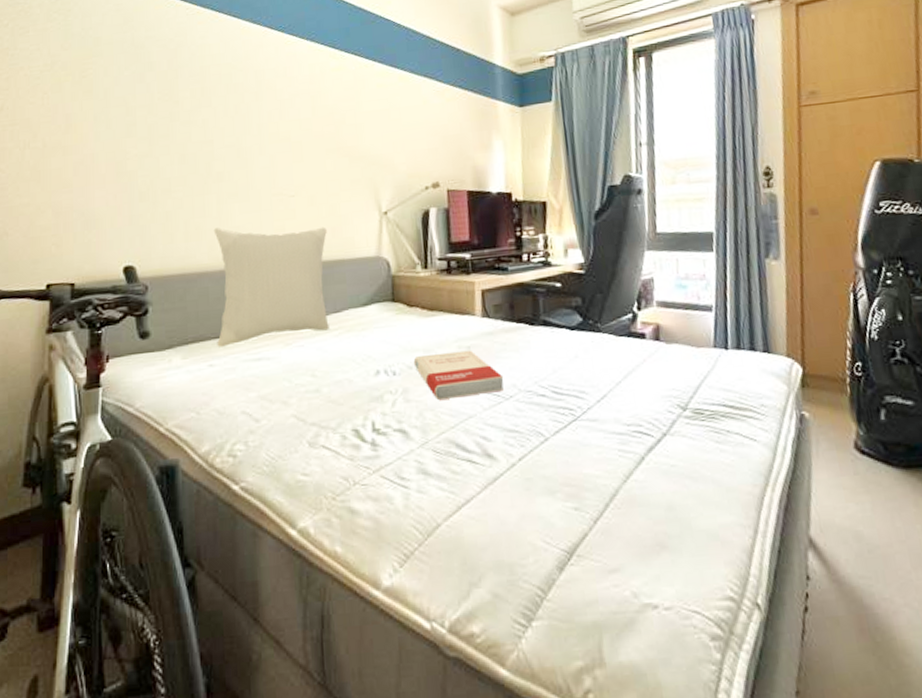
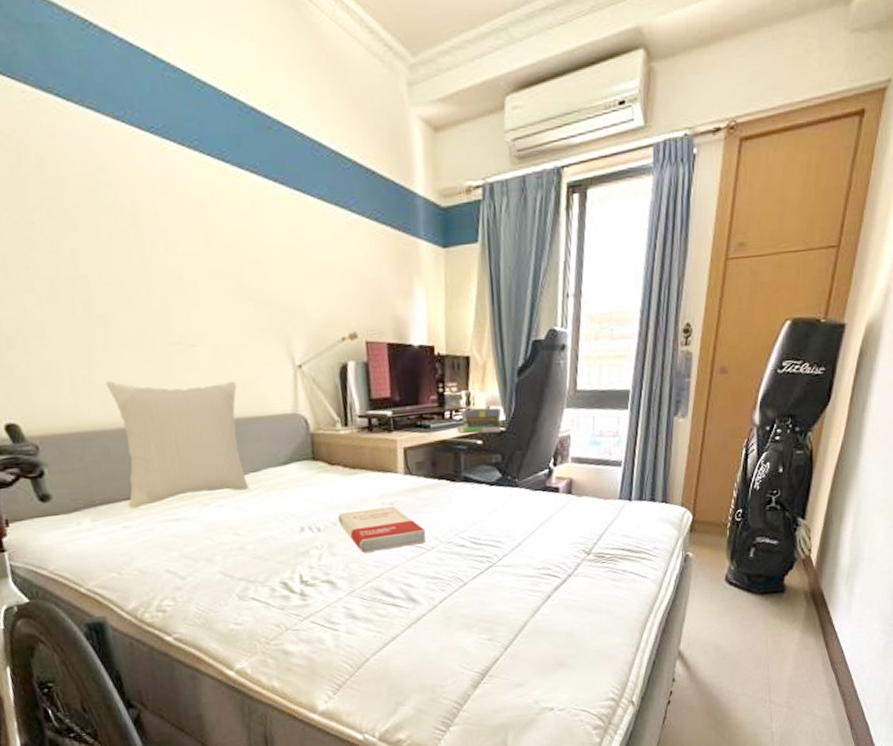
books: none [534,250,581,276] -> present [456,407,502,434]

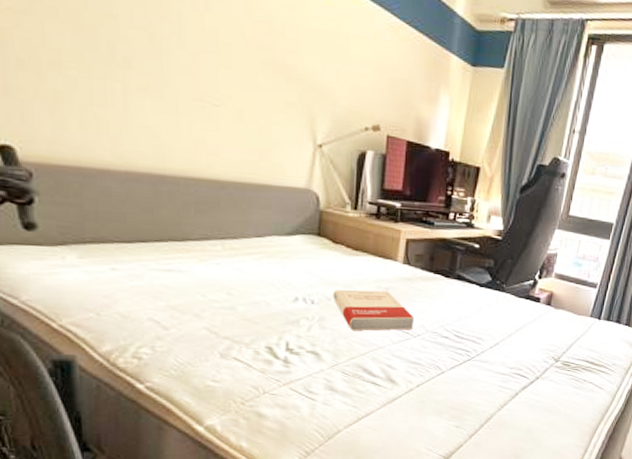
pillow: present [105,381,249,509] -> none [118,122,254,253]
books: present [456,407,502,434] -> none [457,214,501,240]

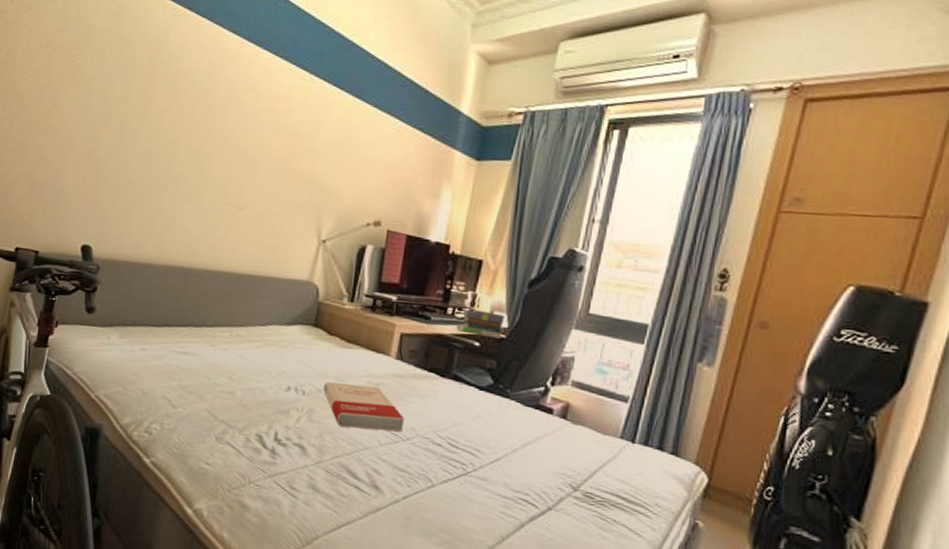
books: none [457,214,501,240] -> present [456,309,506,339]

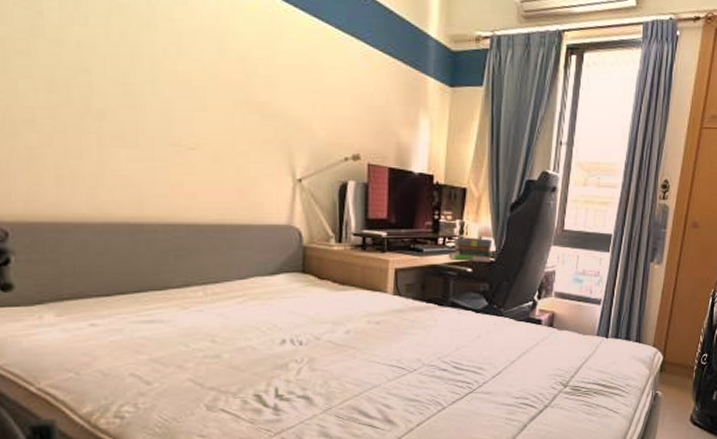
book: present [323,382,405,432] -> none [321,325,410,370]

